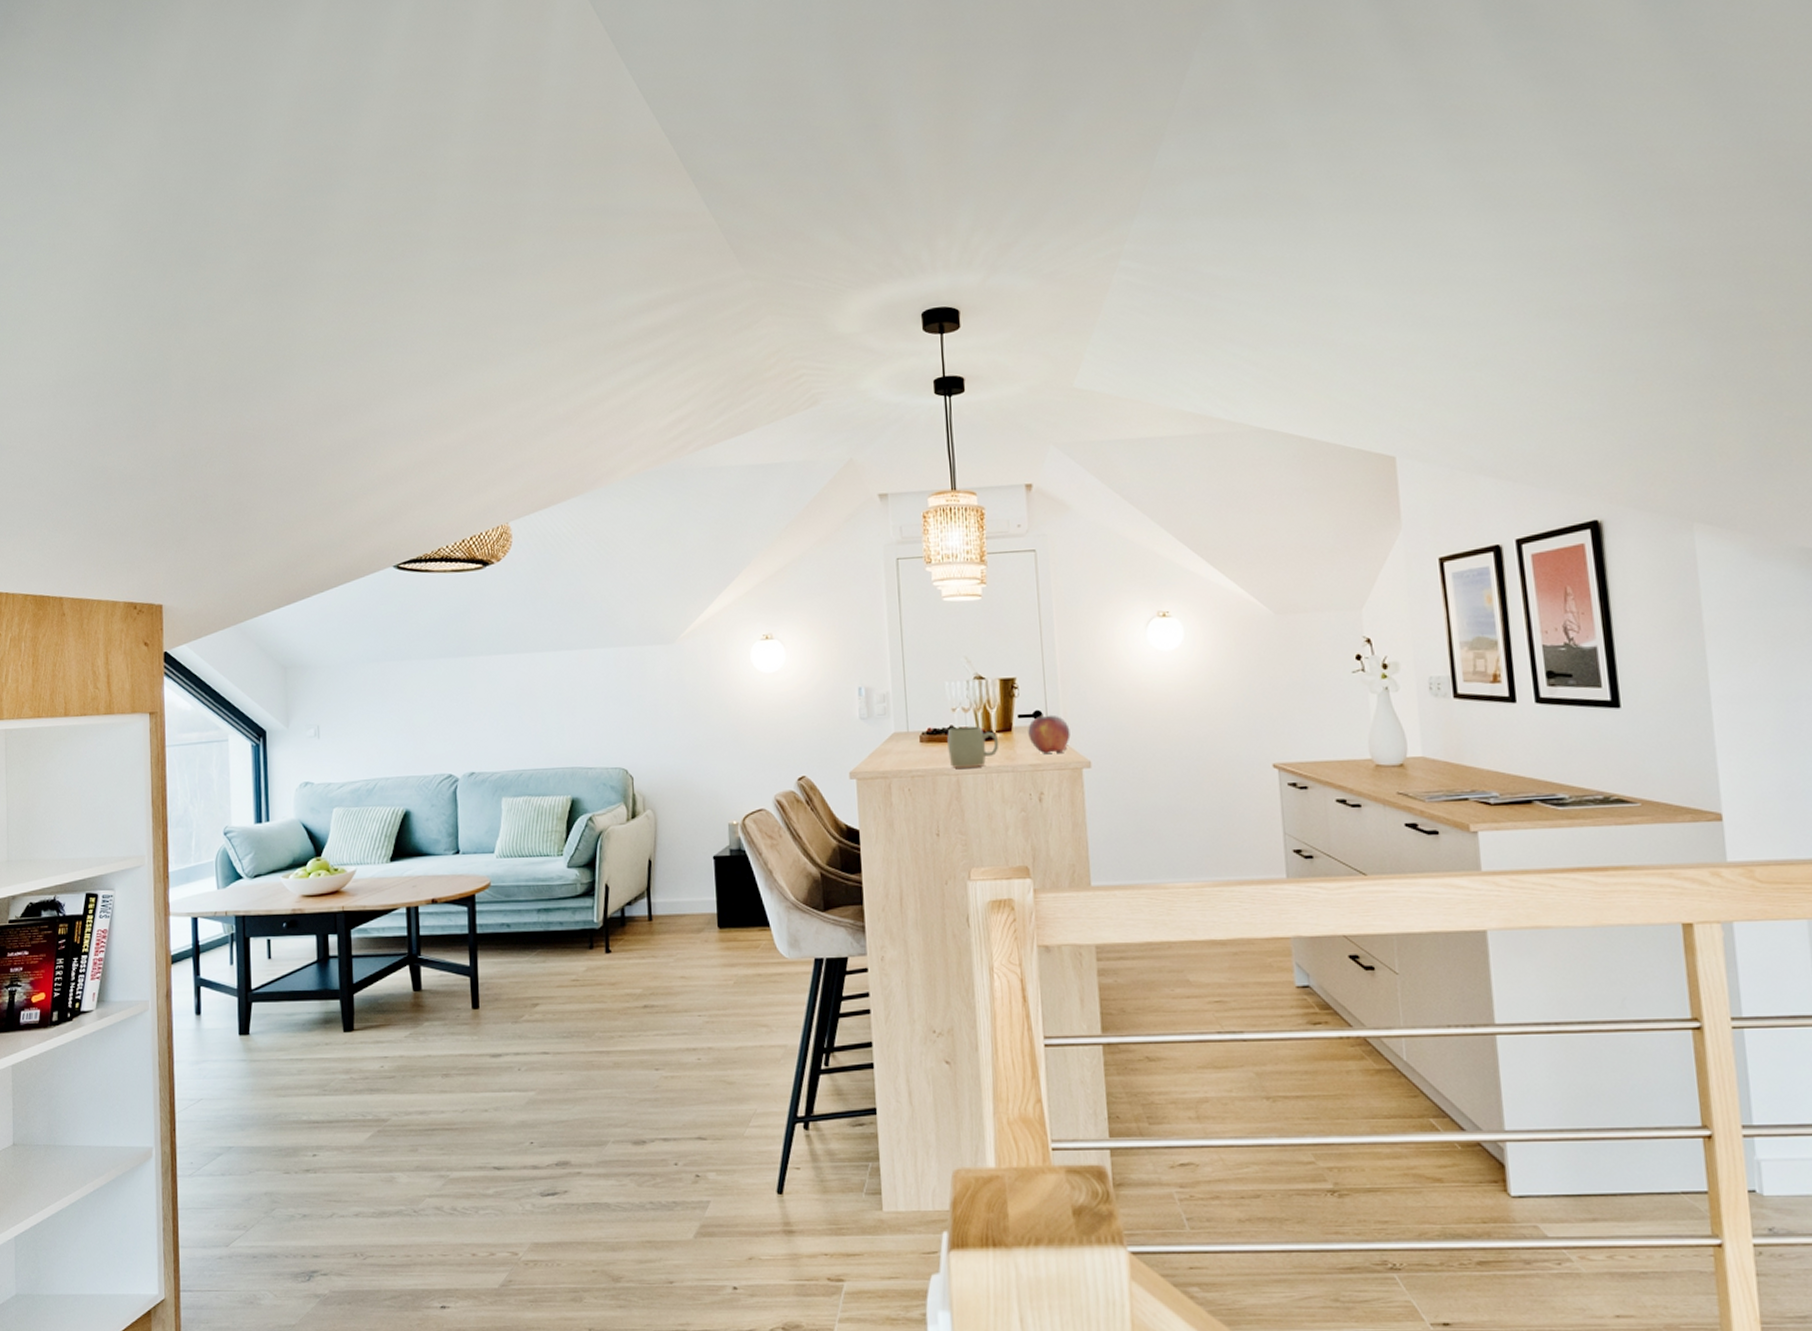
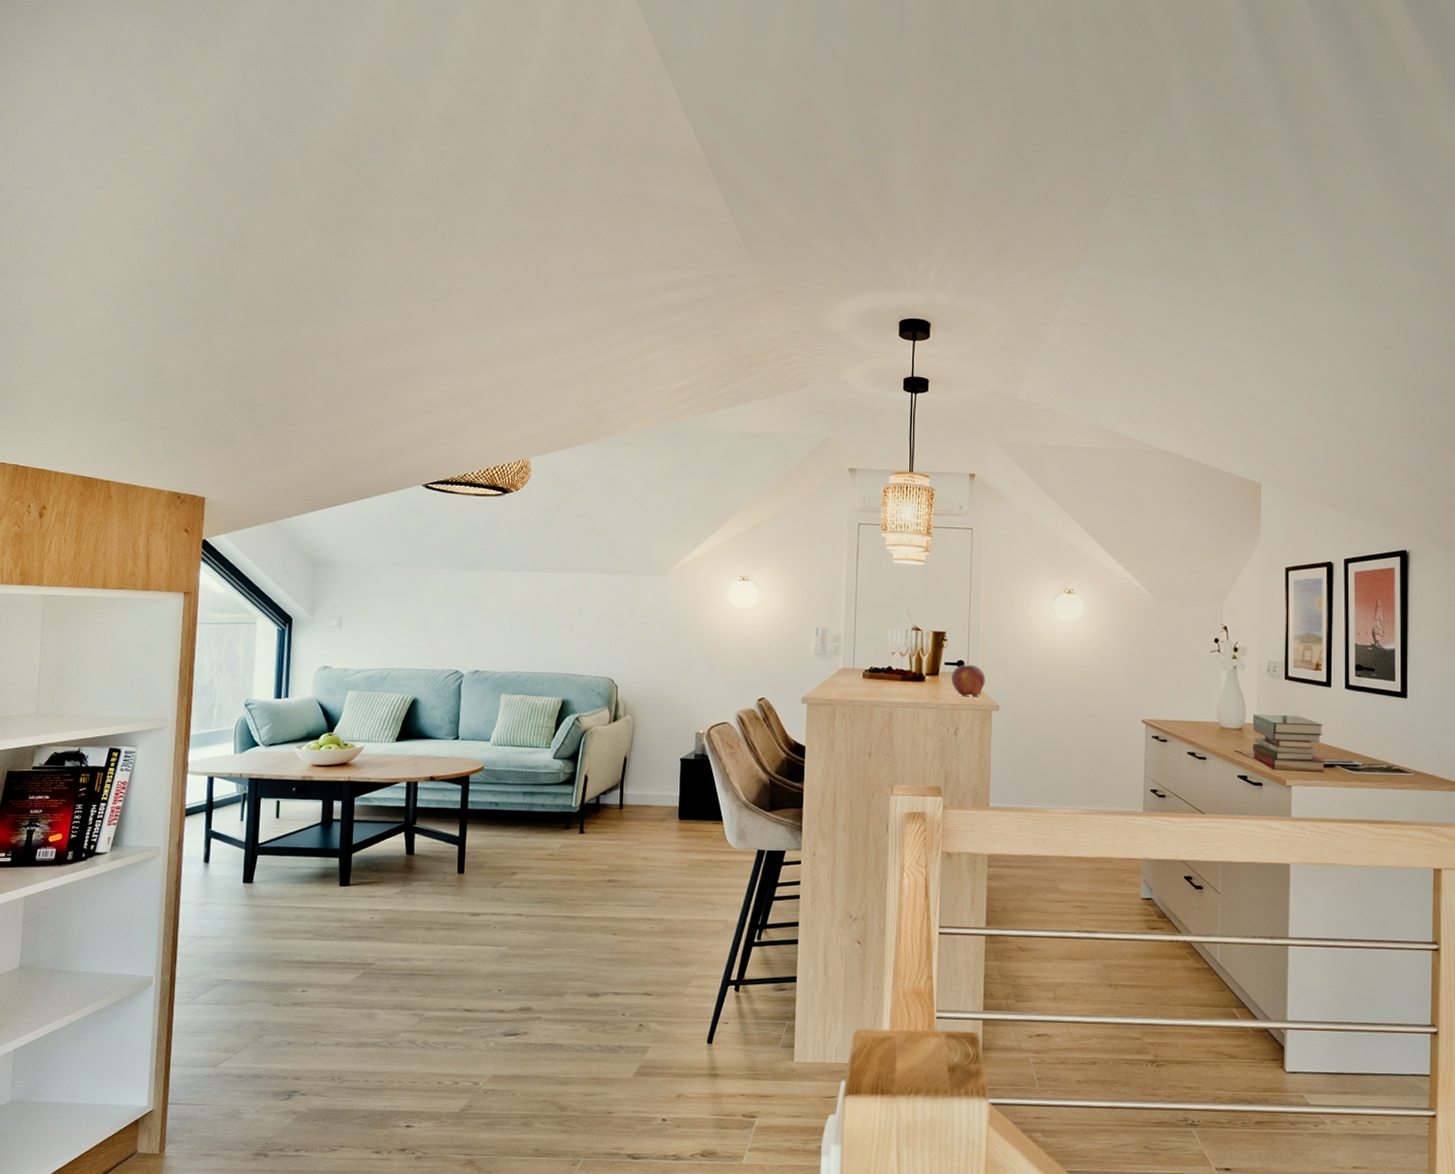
mug: present [947,726,999,768] -> none [885,668,927,702]
books: none [1416,742,1521,814] -> present [1252,714,1325,773]

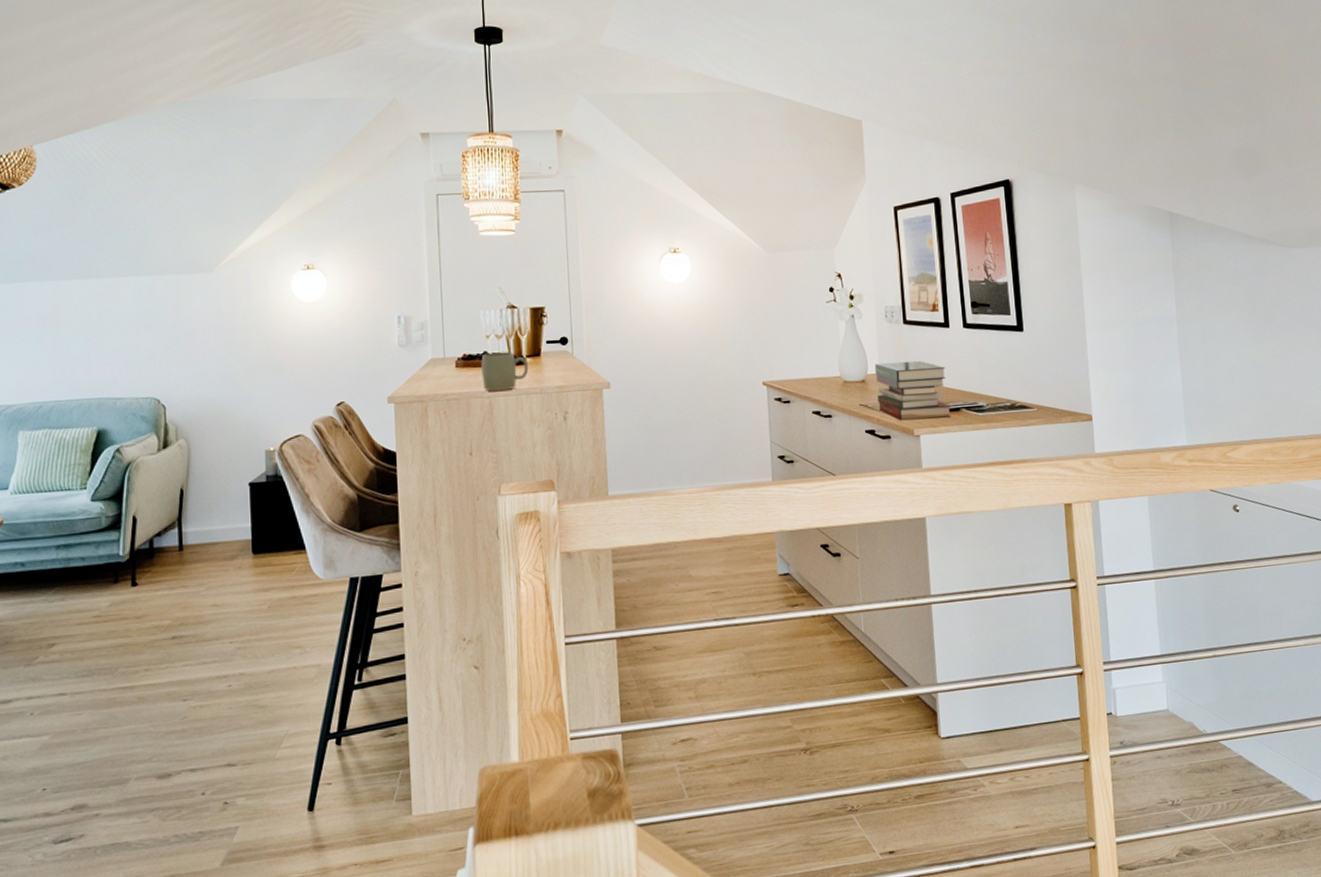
mug: none [885,668,927,702] -> present [481,351,529,391]
fruit: present [951,664,985,697] -> none [555,340,593,377]

